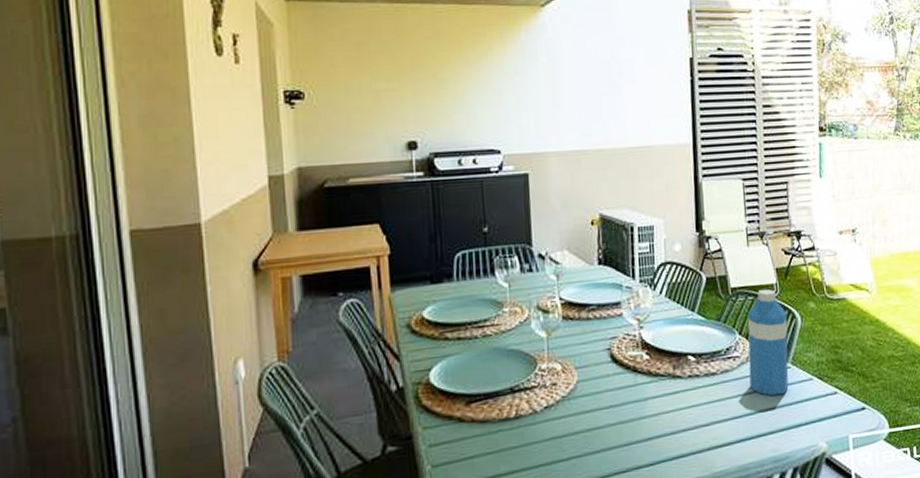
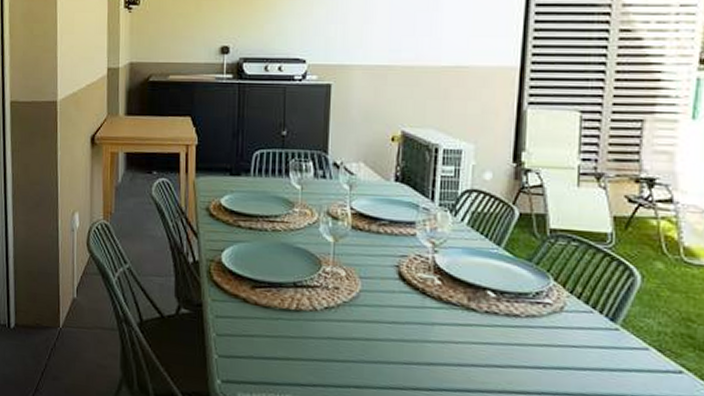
water bottle: present [747,289,789,396] -> none [562,236,623,358]

